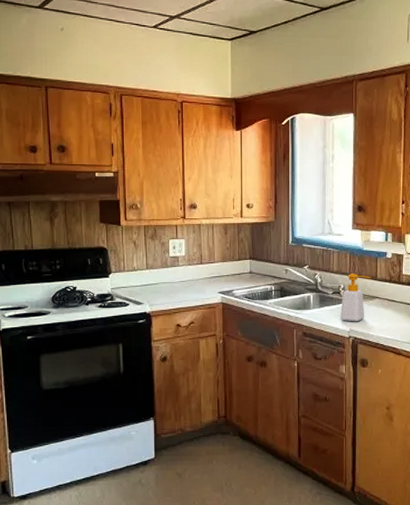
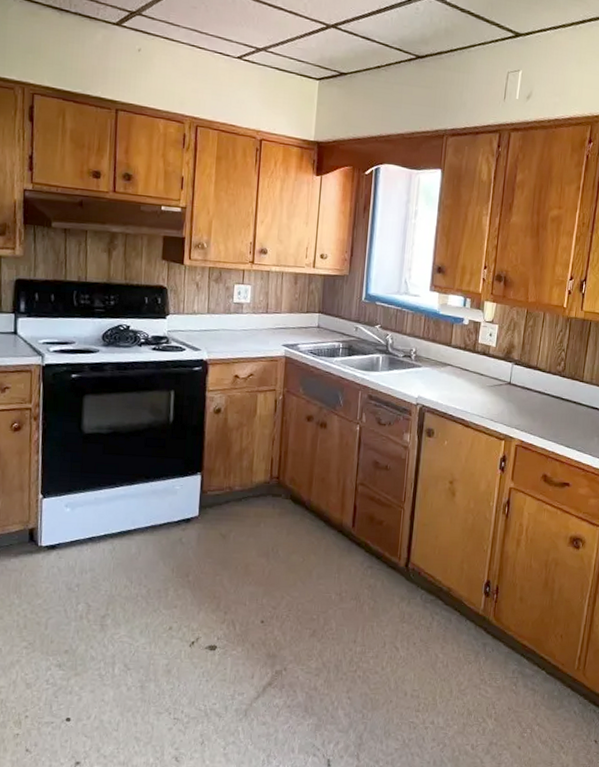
soap bottle: present [340,273,371,322] -> none [409,337,445,389]

